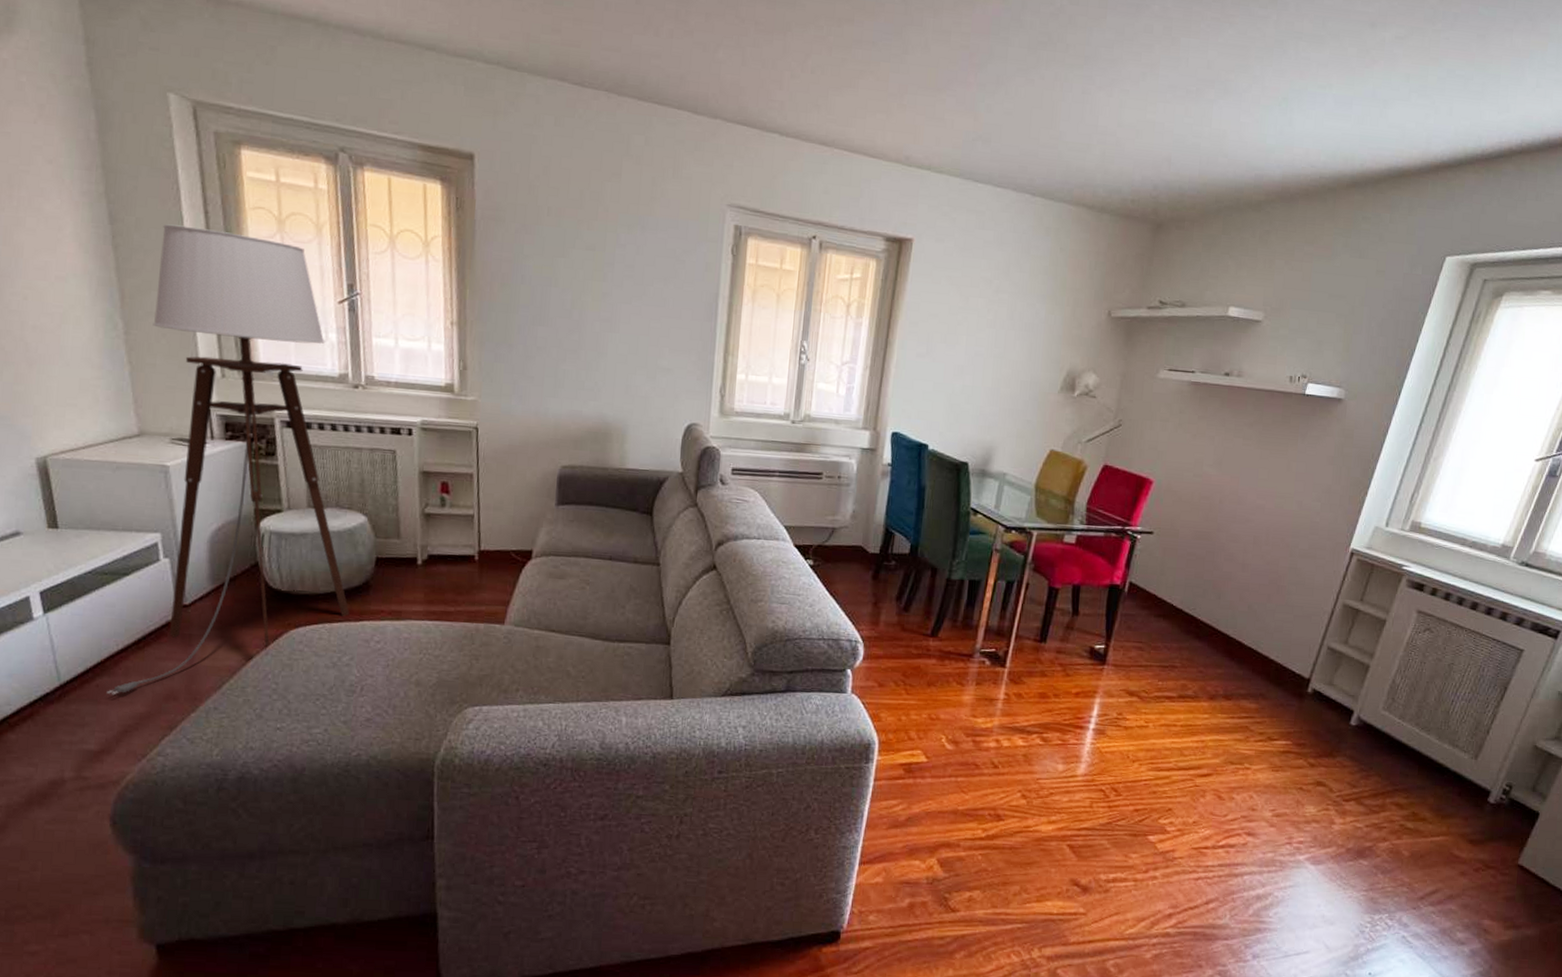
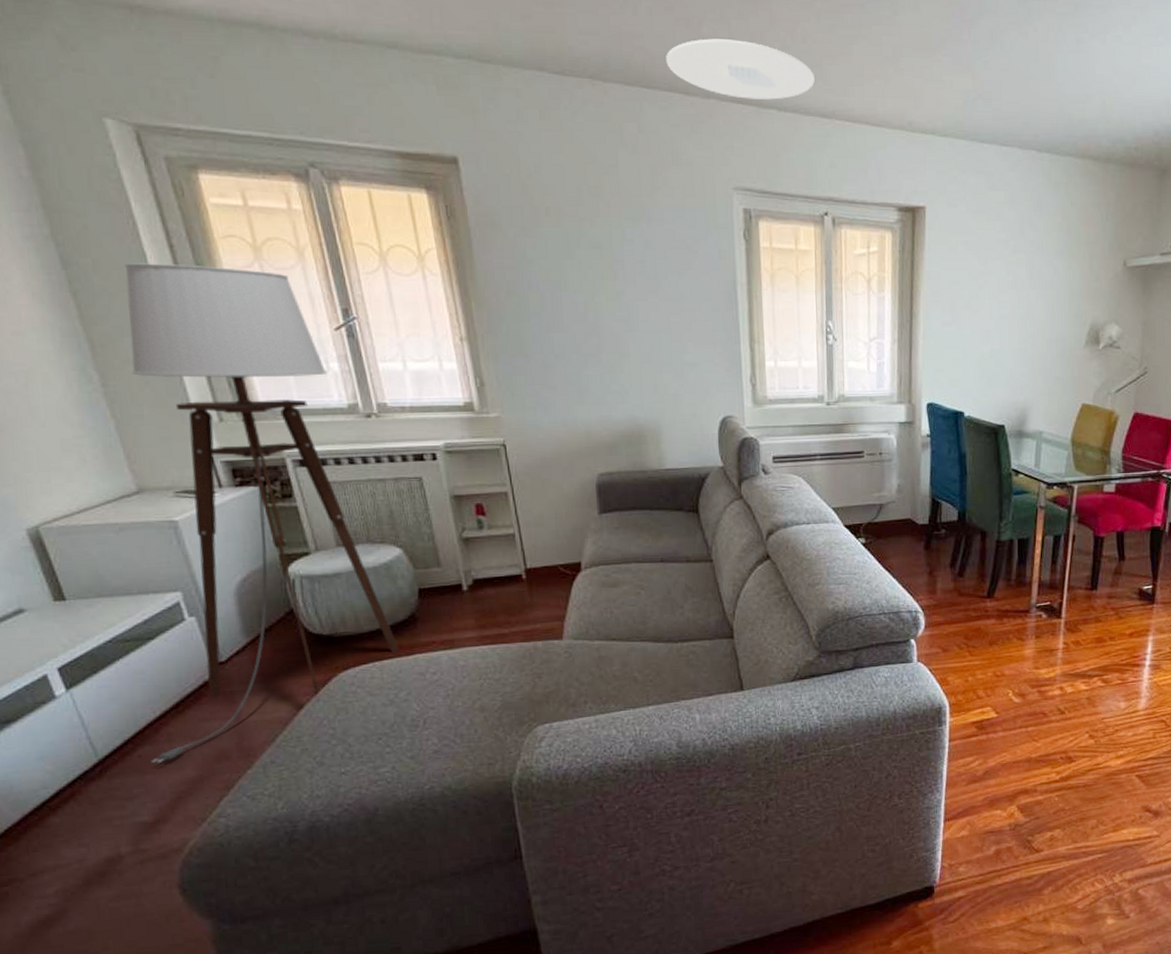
ceiling light: none [680,63,819,125] -> present [666,39,815,100]

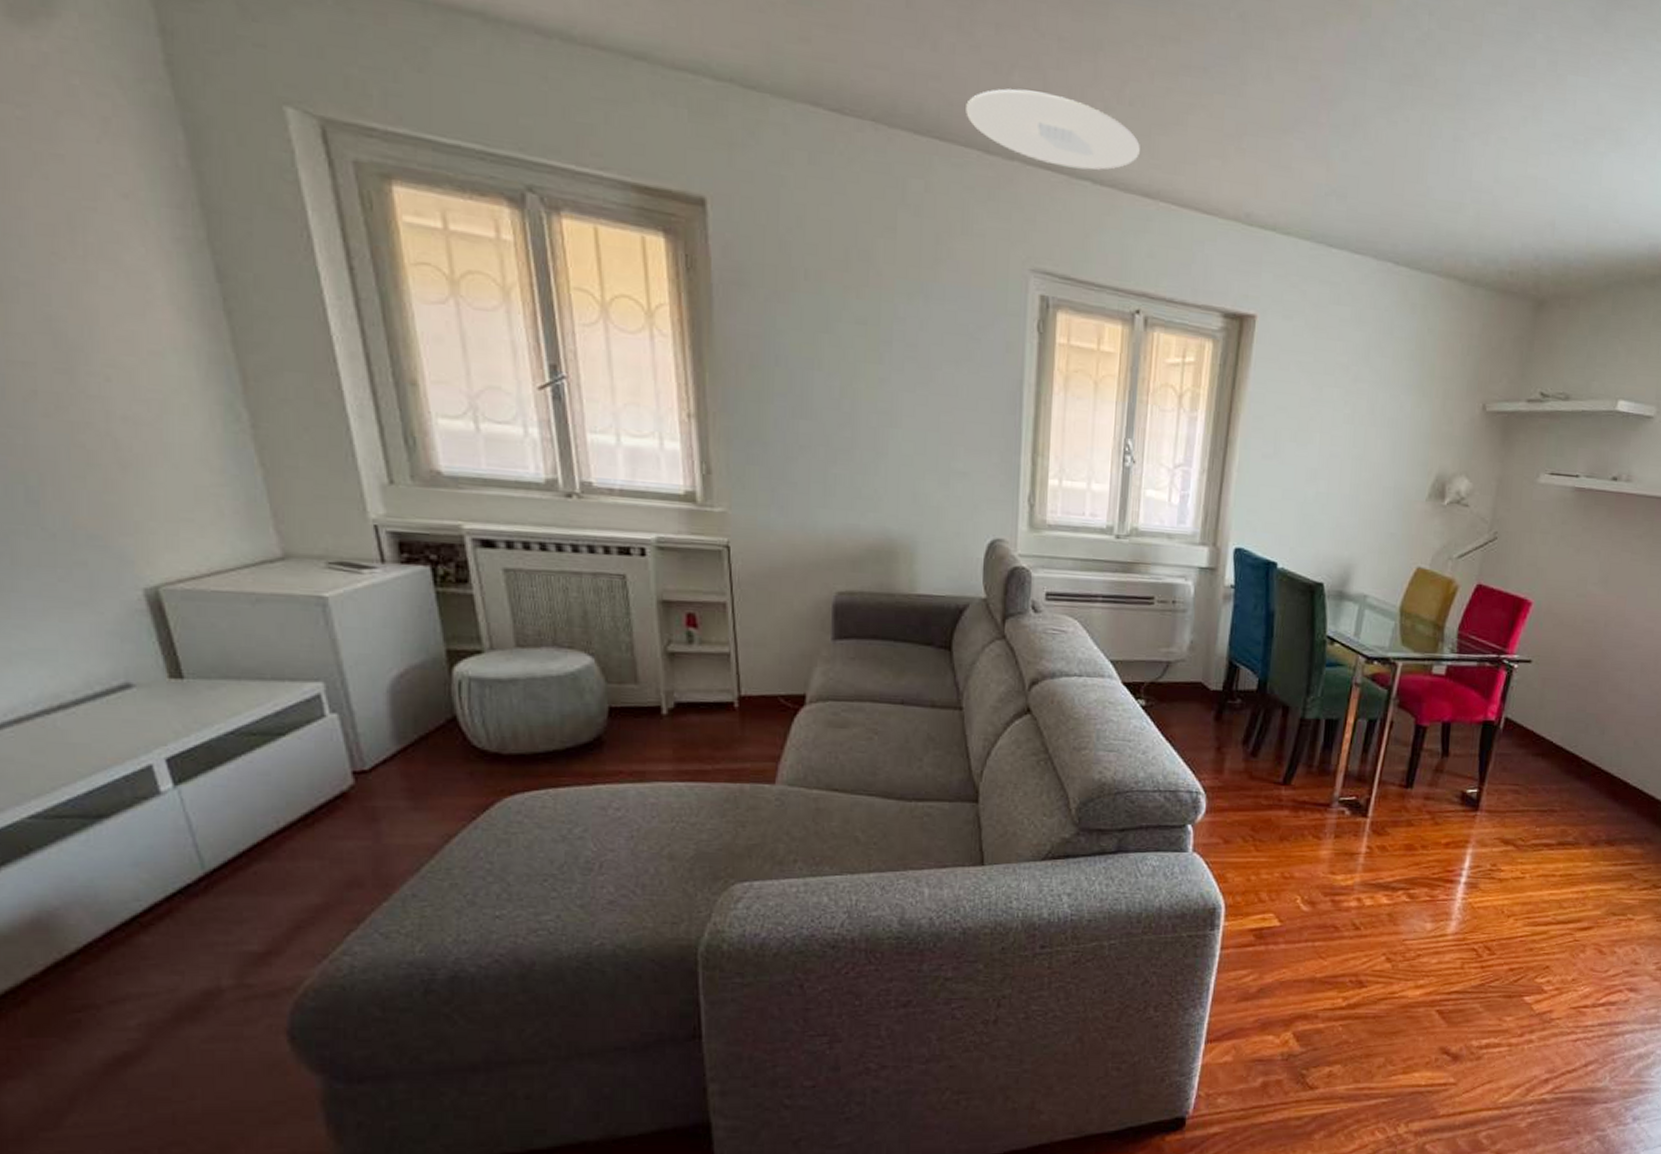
floor lamp: present [125,263,400,764] -> none [268,283,579,884]

